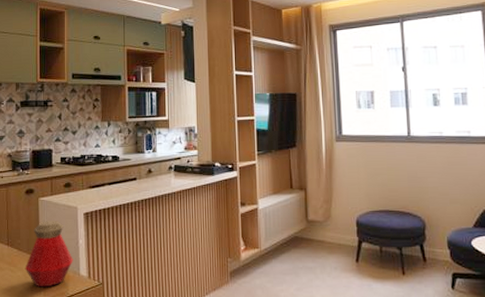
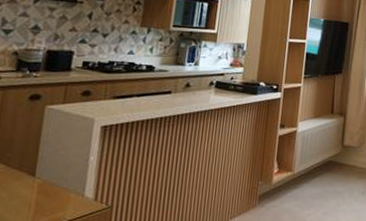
bottle: present [25,221,73,287] -> none [11,133,79,211]

